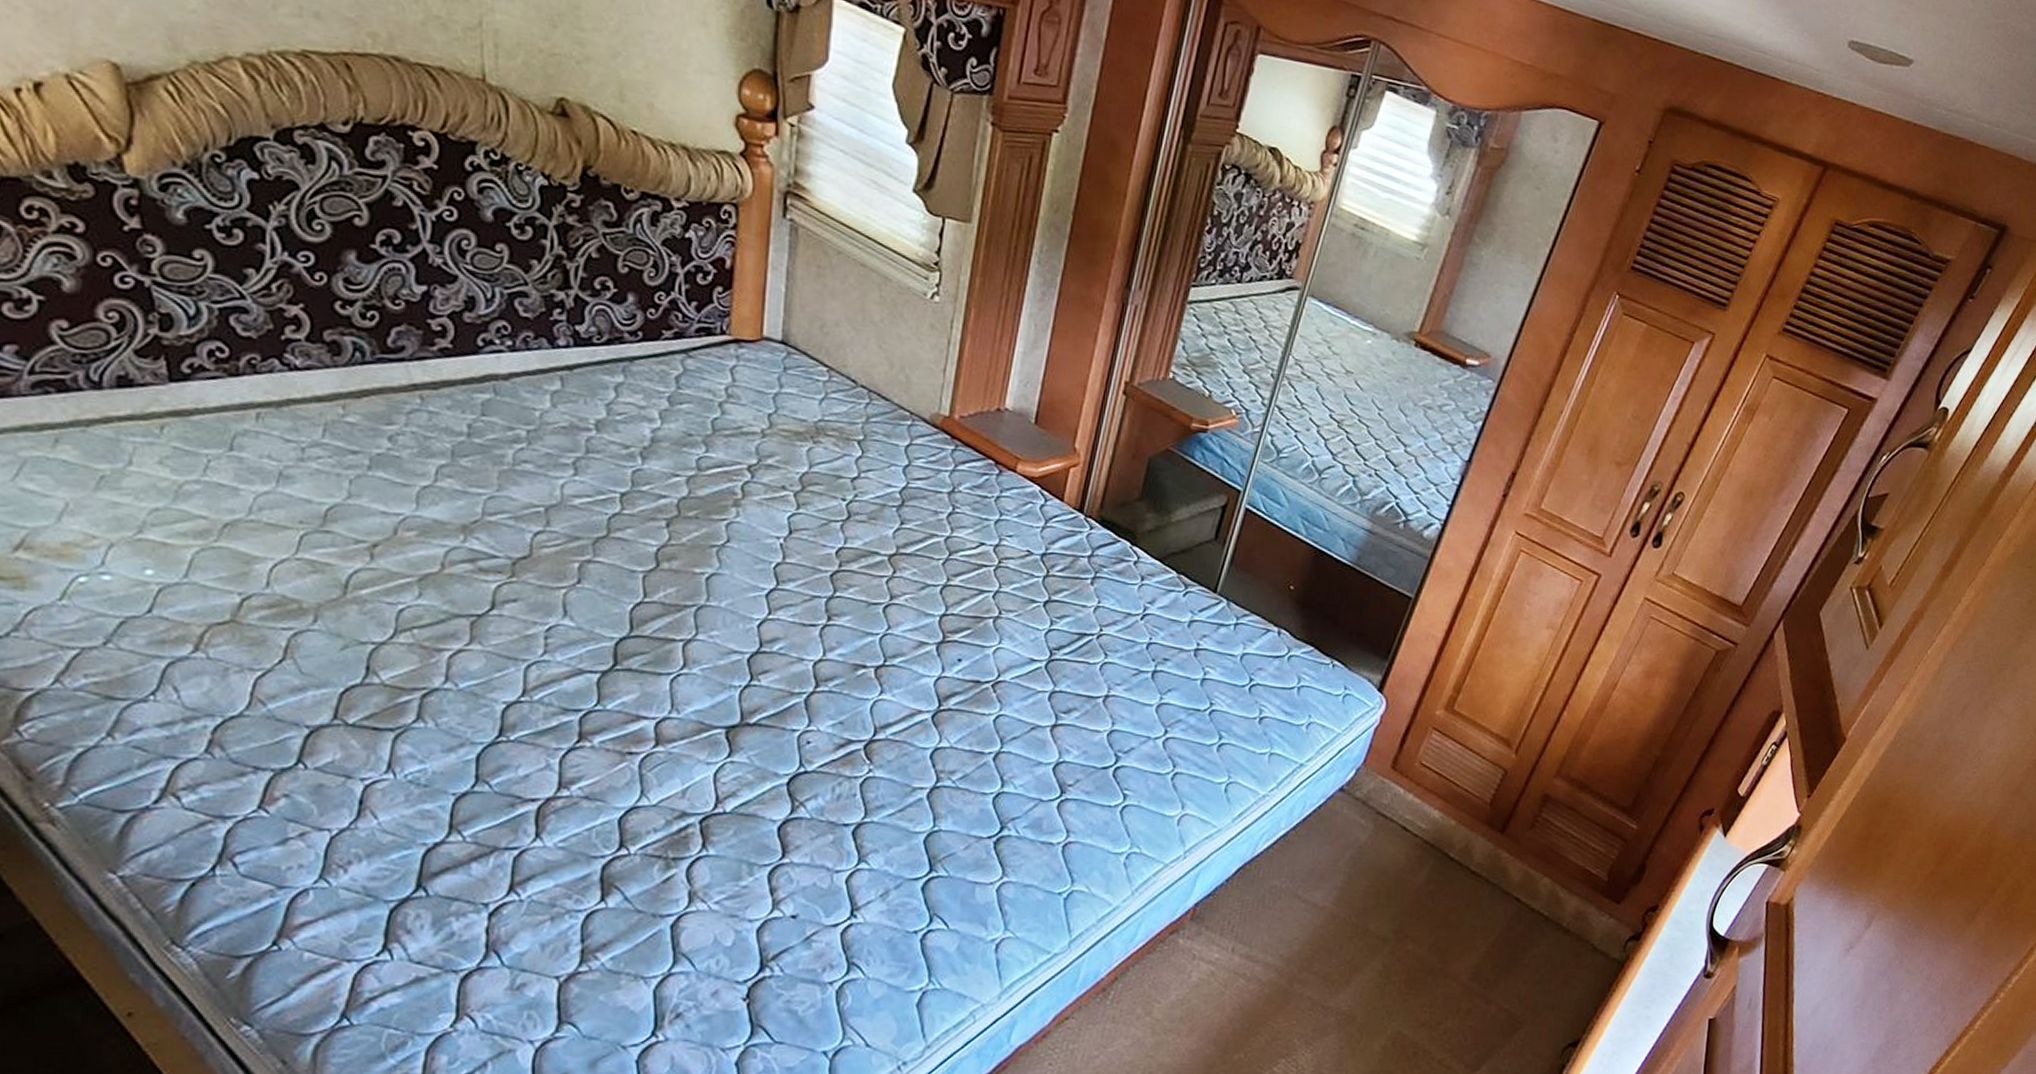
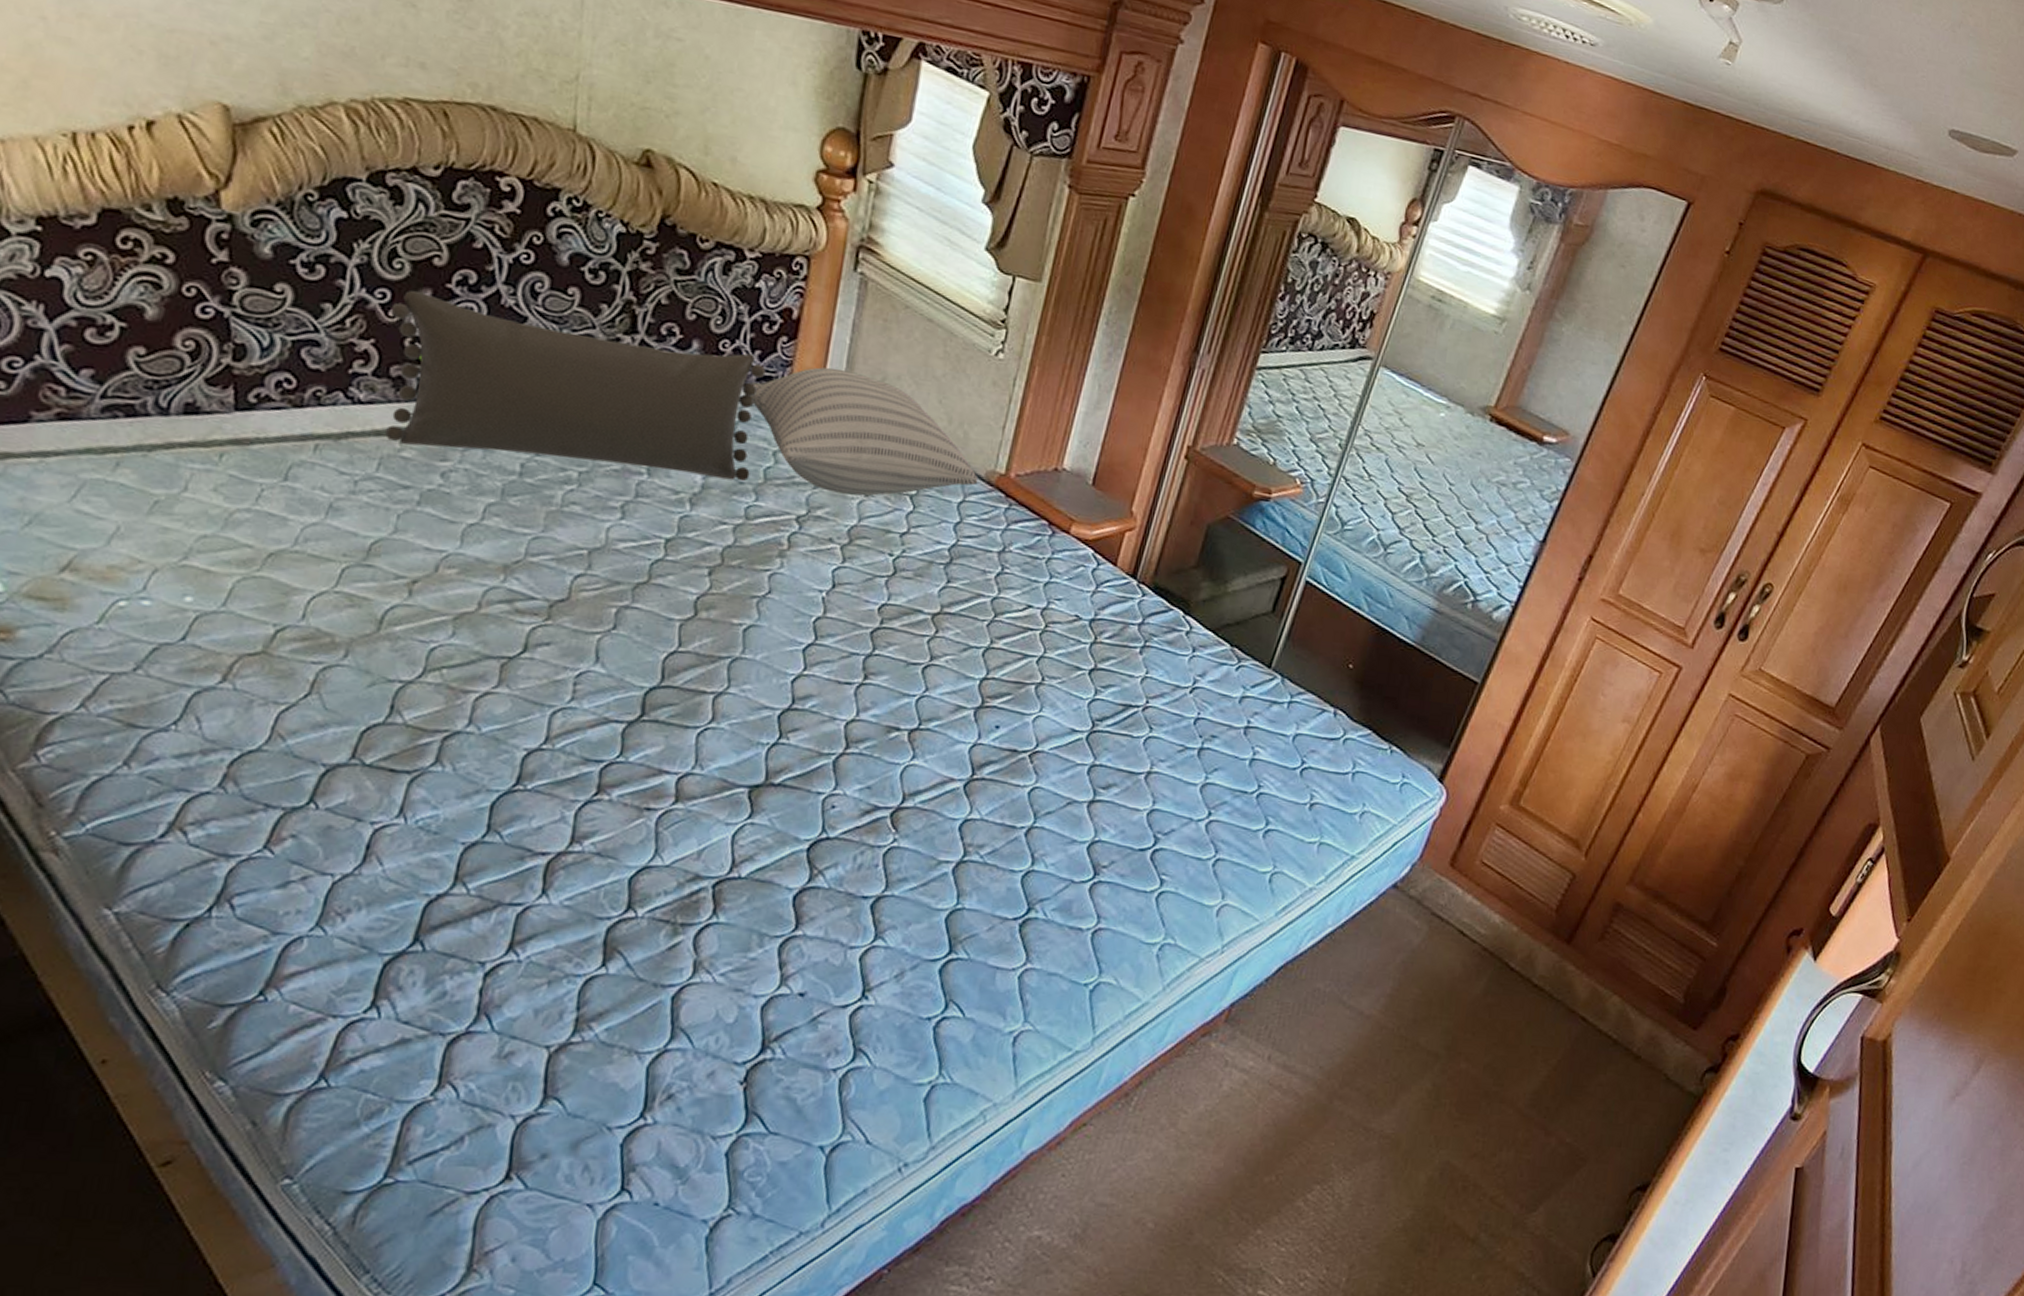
pillow: none [316,252,704,433] -> present [385,290,766,481]
pillow: none [690,316,923,443] -> present [750,367,979,496]

